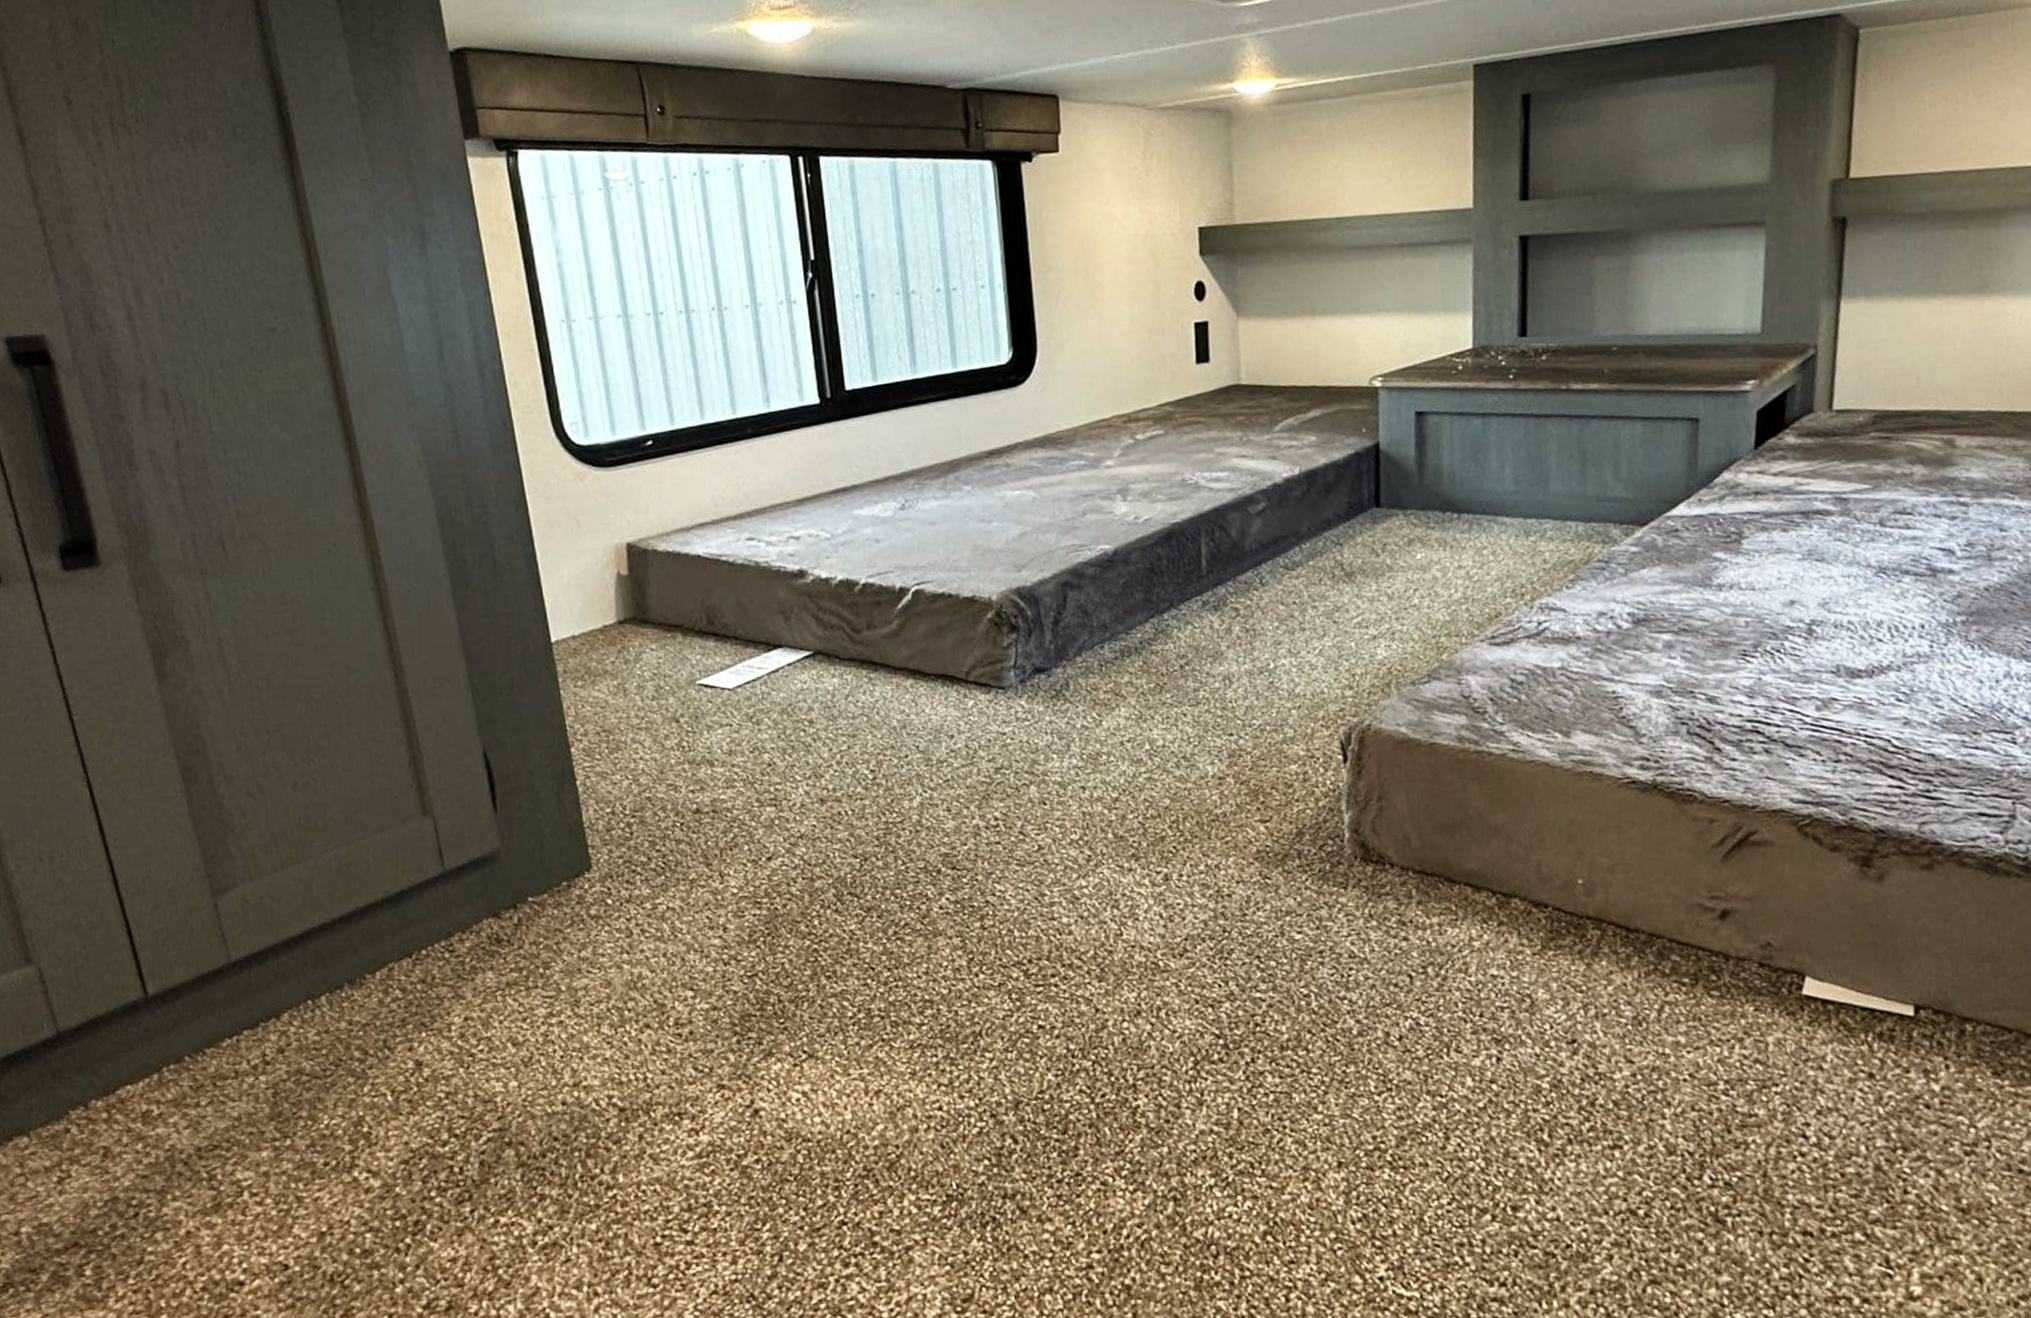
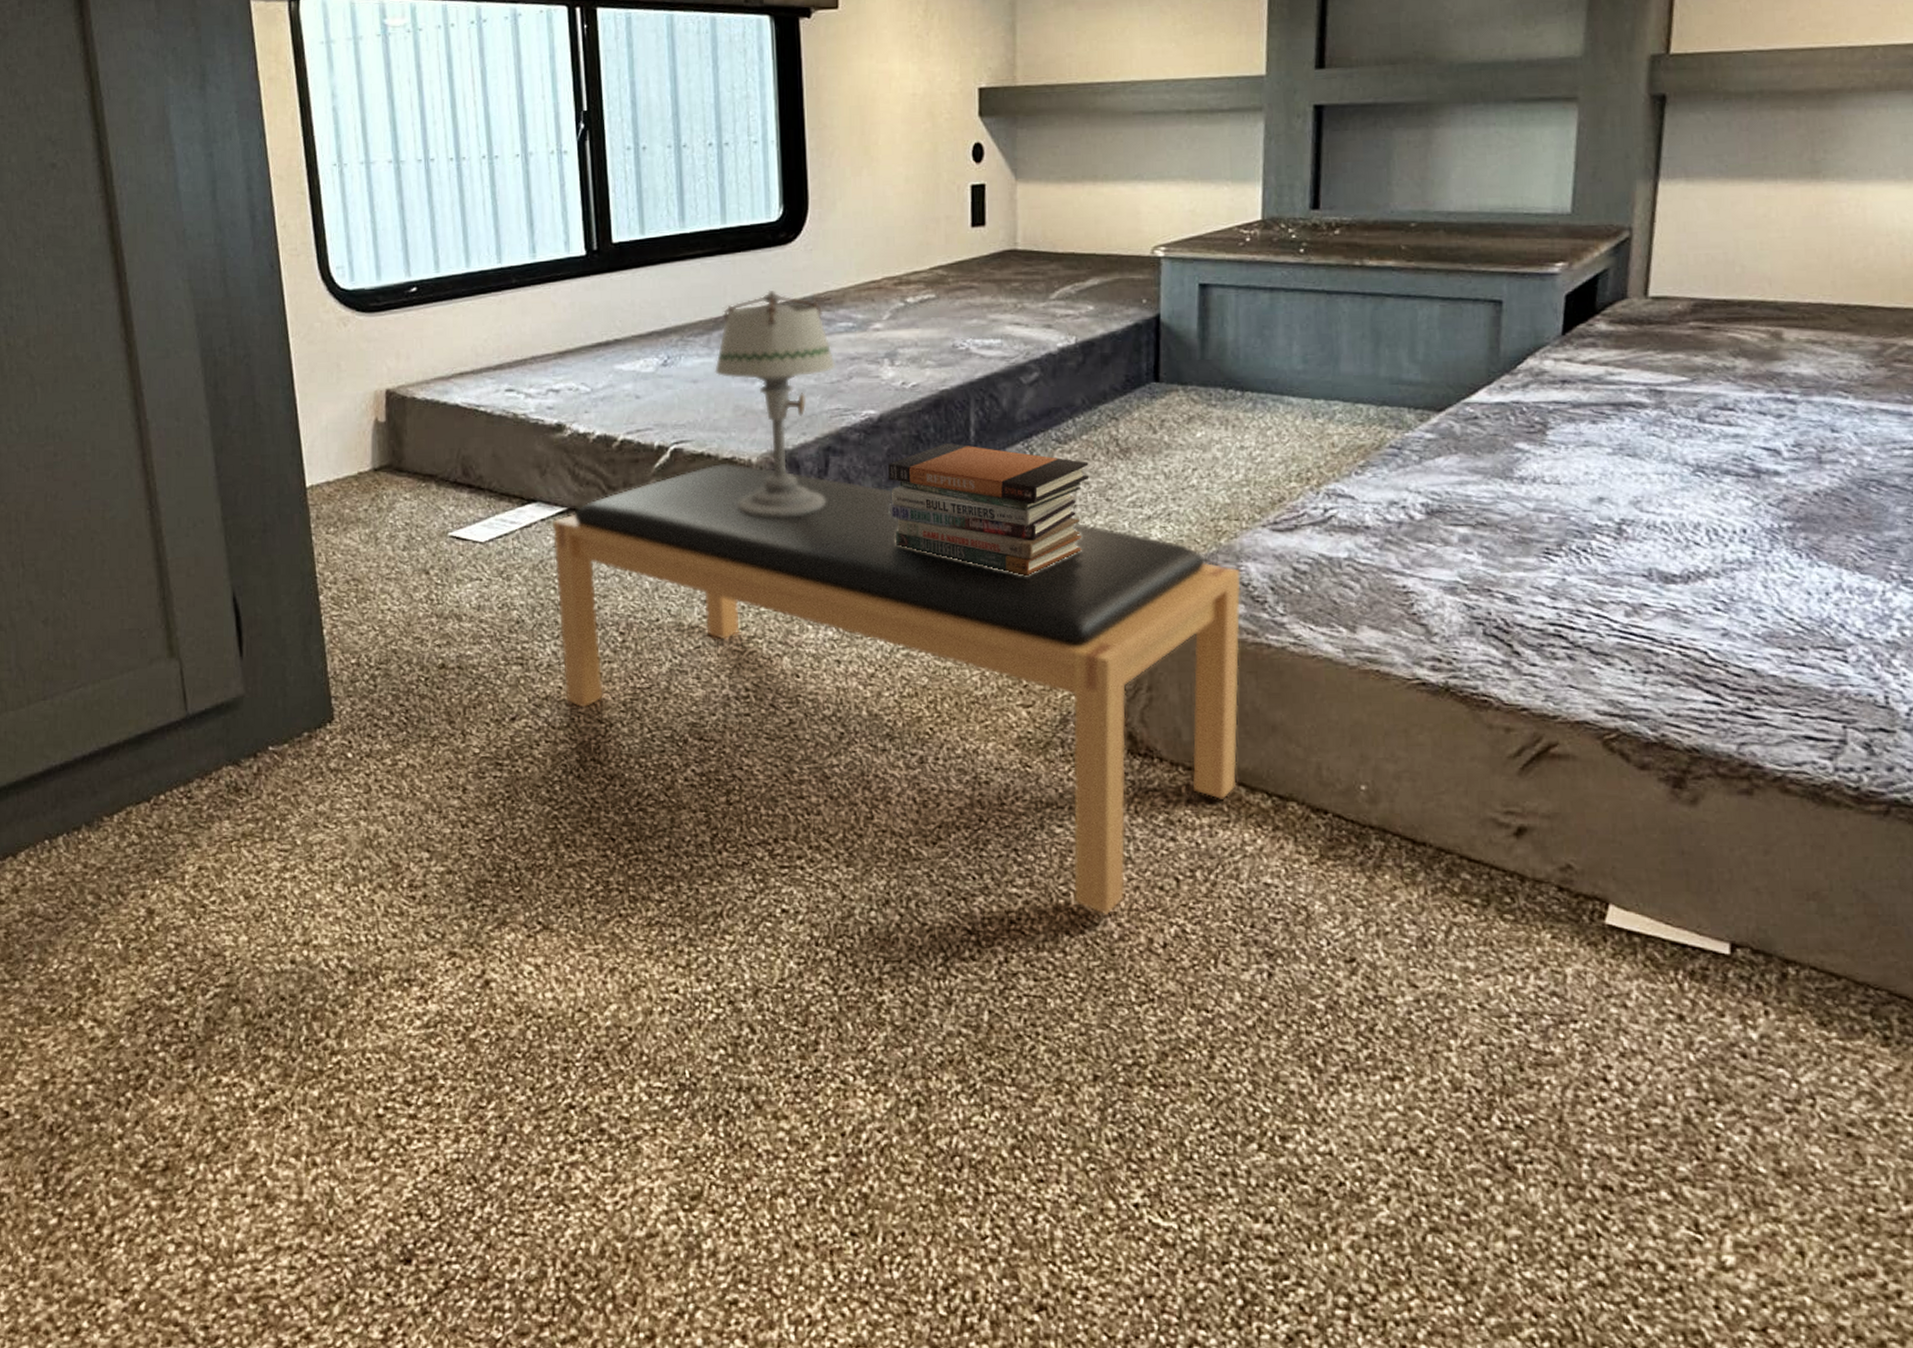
bench: none [799,601,1463,1014] -> present [552,463,1242,916]
table lamp: none [952,432,1071,653] -> present [715,291,837,517]
book stack: none [1124,573,1317,698] -> present [888,442,1090,576]

